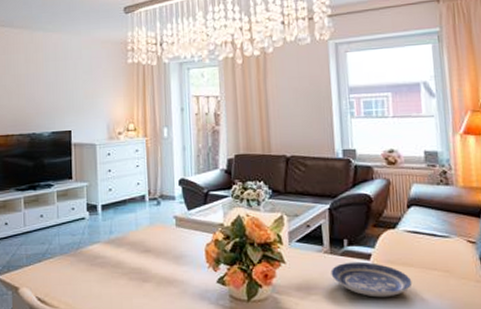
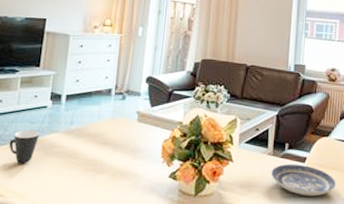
mug: none [55,242,82,276] -> present [9,129,40,164]

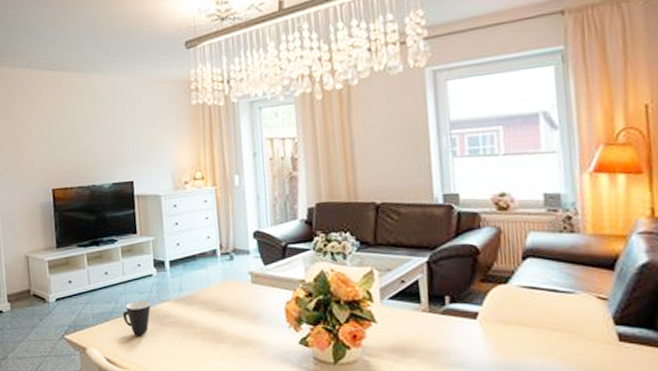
plate: present [271,163,336,197] -> none [430,321,528,361]

